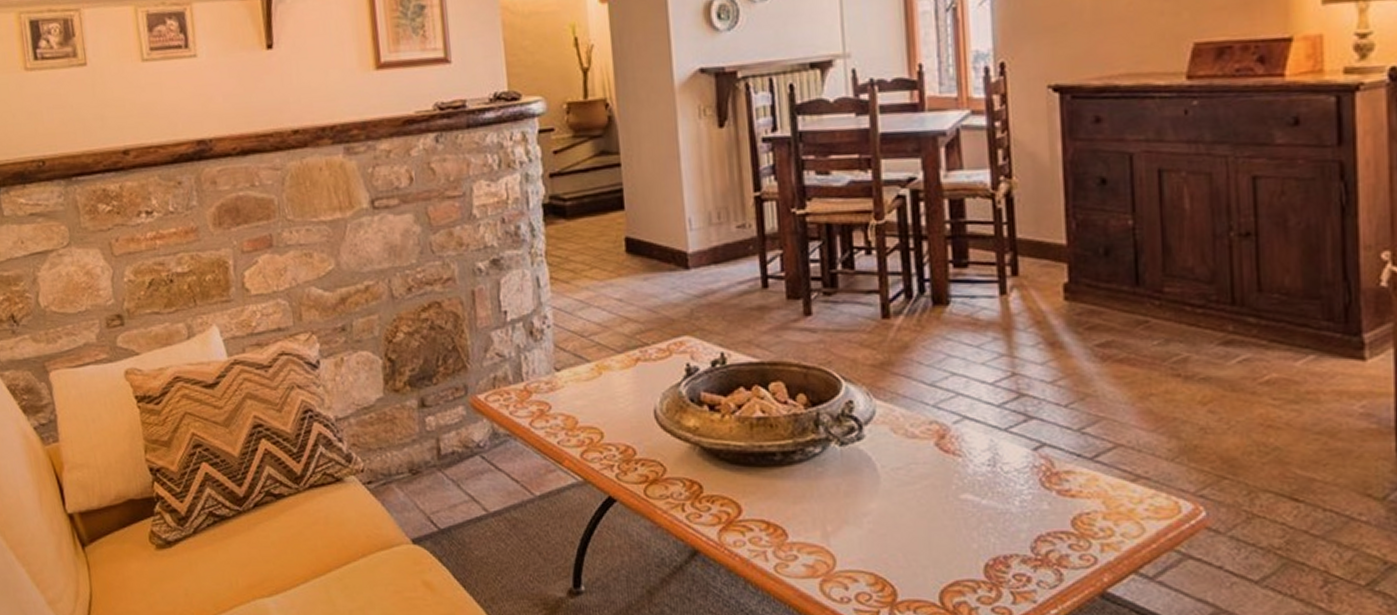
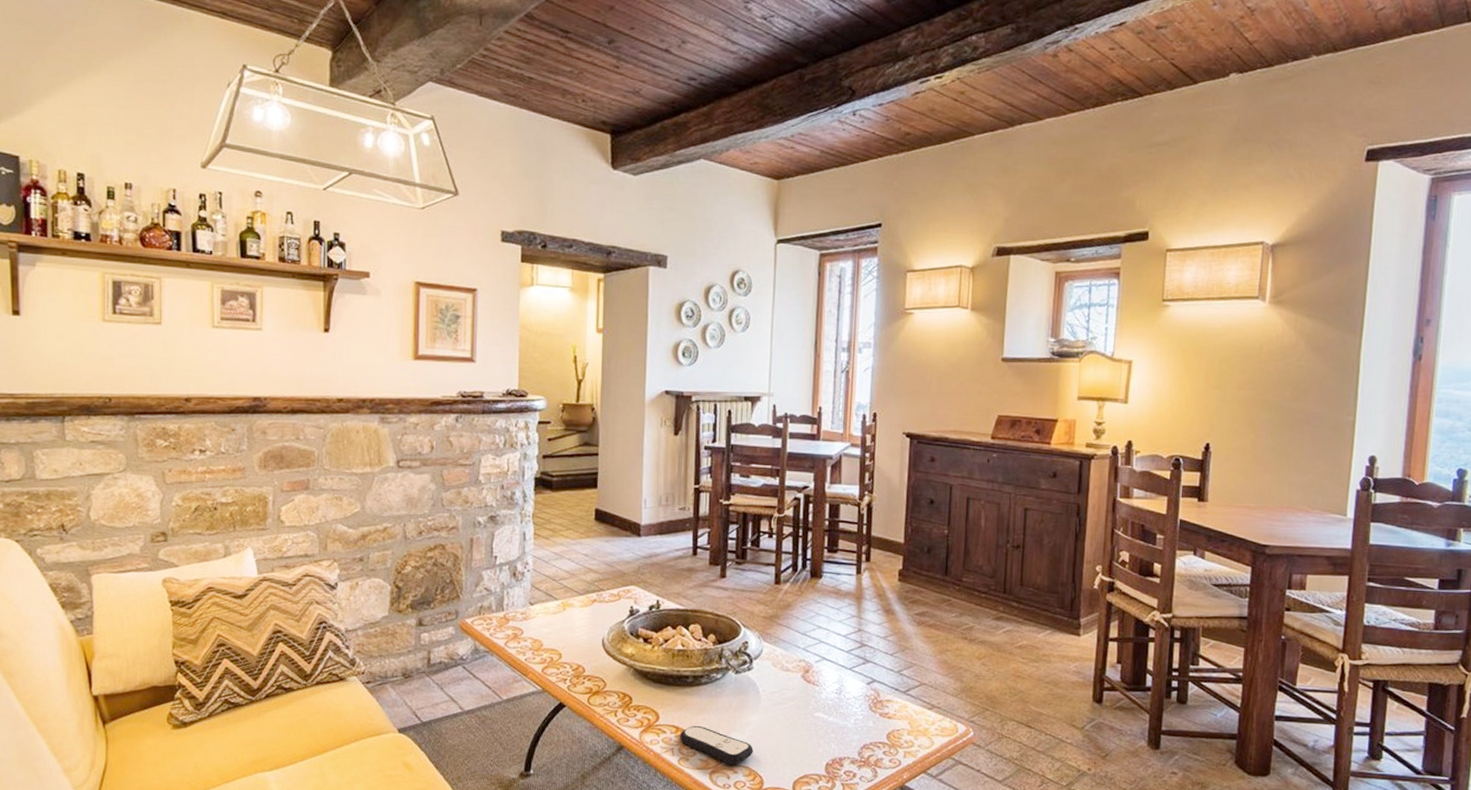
remote control: none [772,520,878,571] -> present [679,726,753,765]

